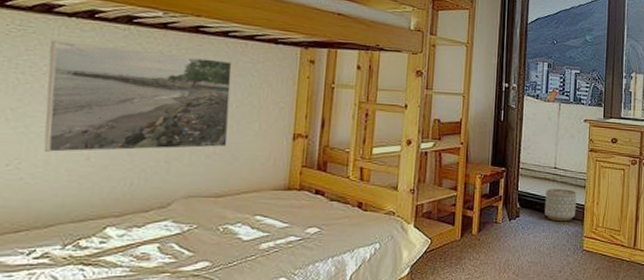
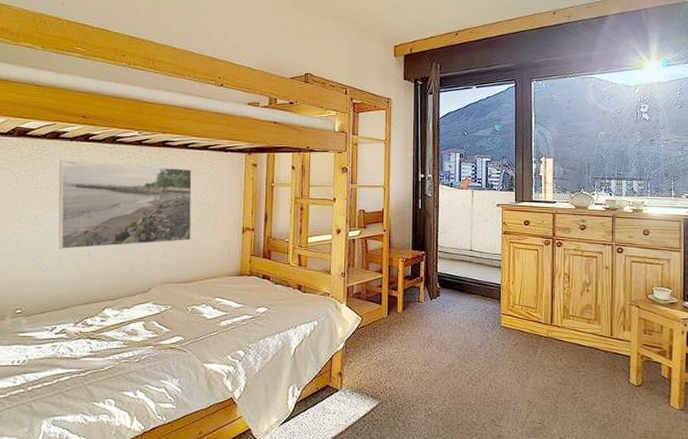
planter: present [544,189,577,222] -> none [463,270,493,300]

